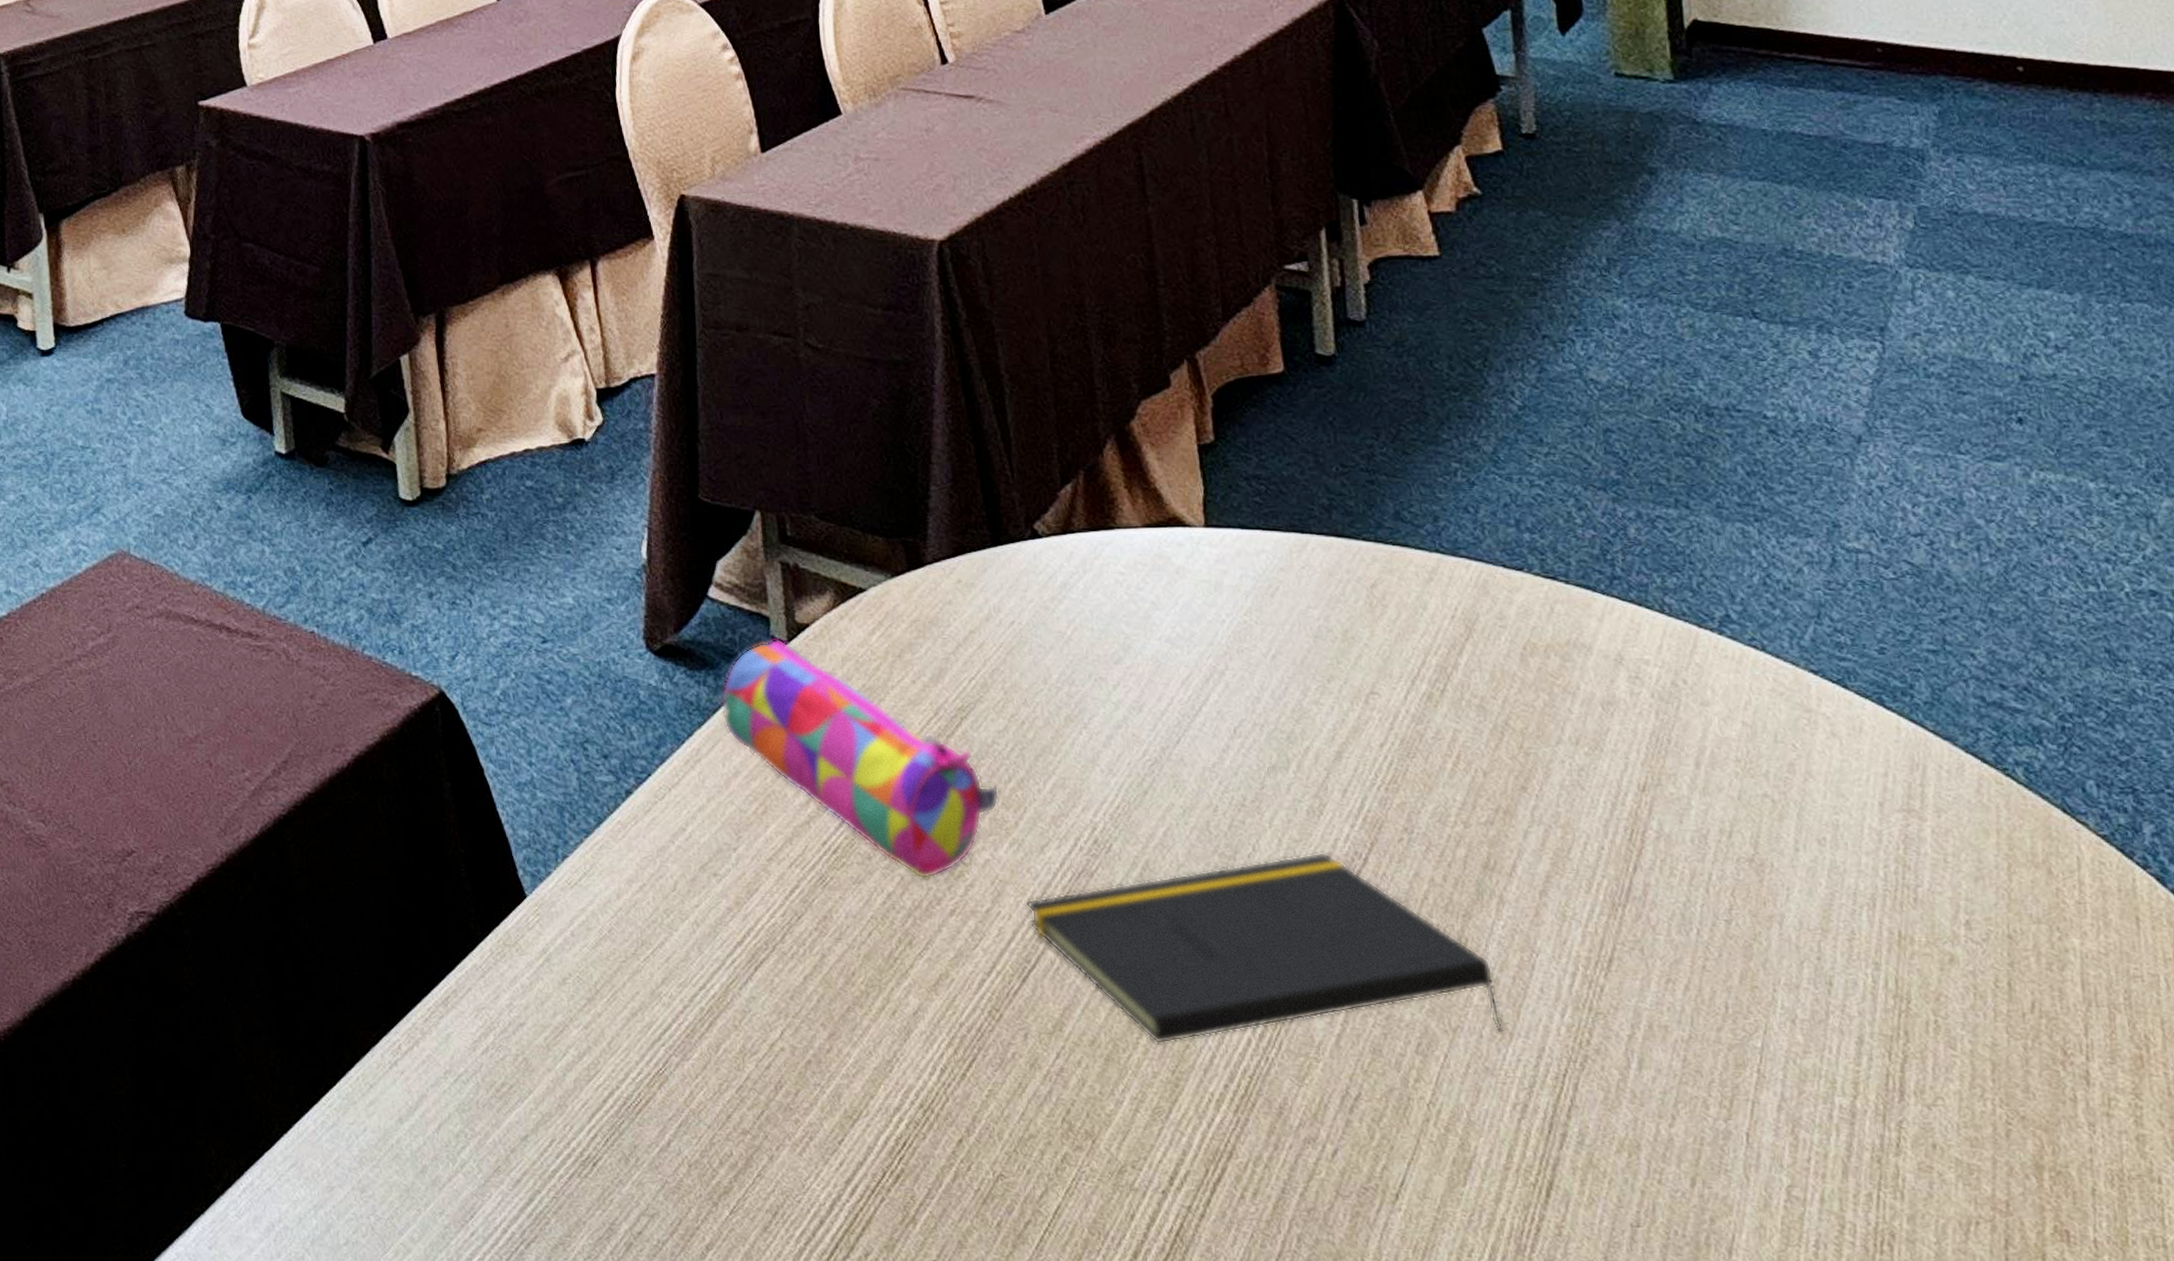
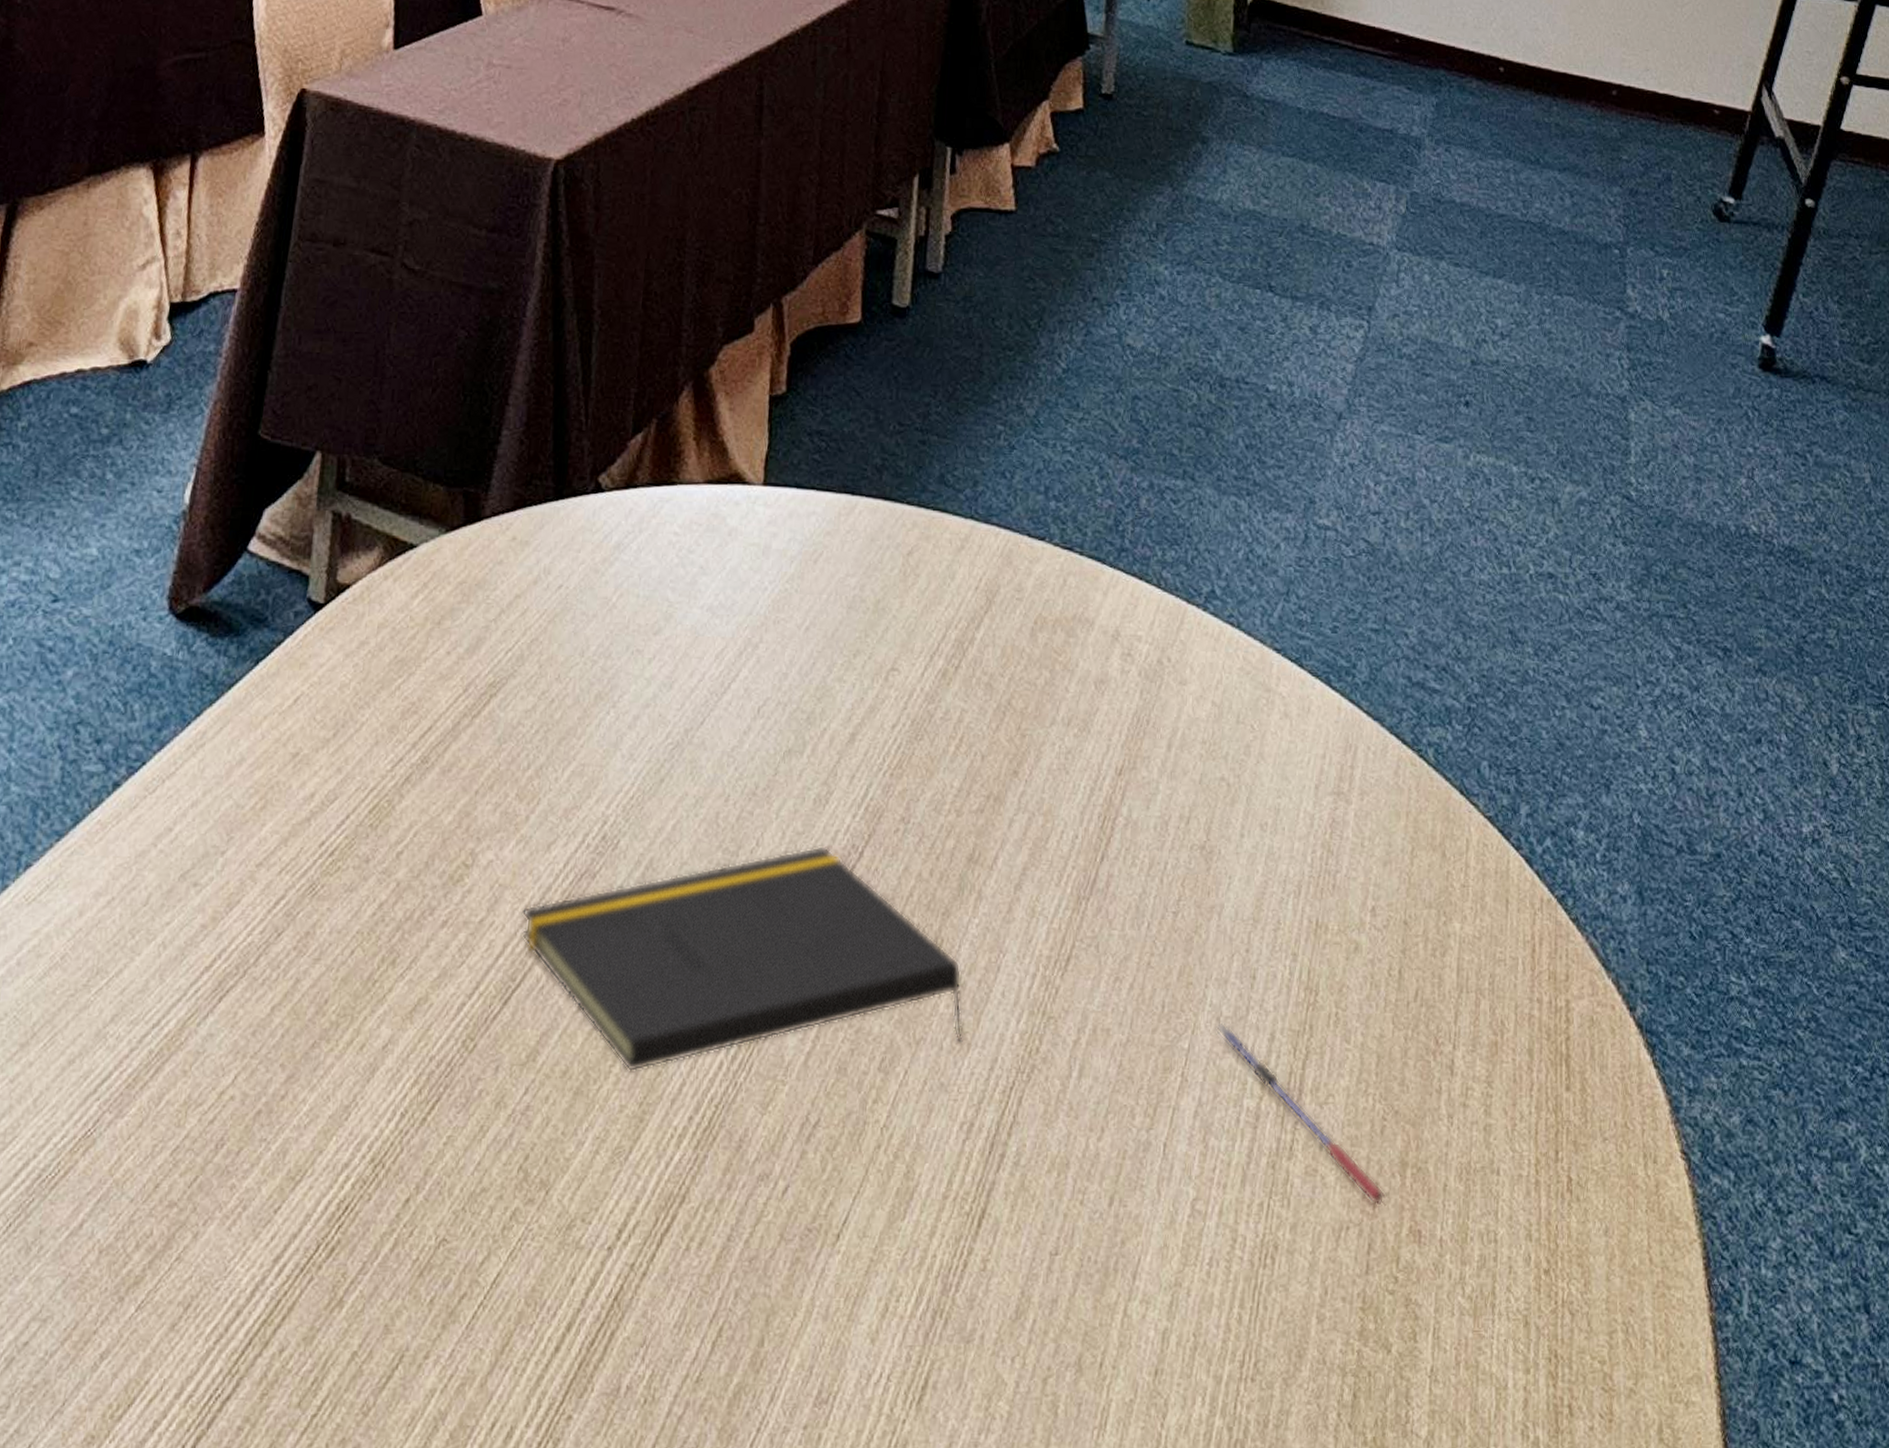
pencil case: present [721,639,1000,879] -> none [237,601,516,885]
pen: none [1792,1024,2021,1204] -> present [1216,1022,1386,1206]

